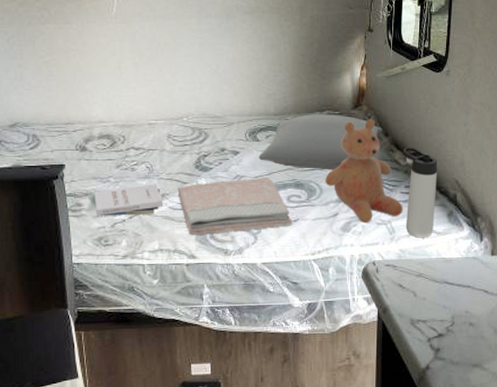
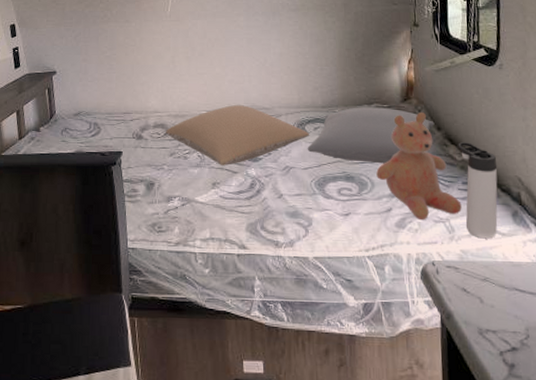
books: present [94,184,164,216] -> none [149,172,215,203]
pillow: none [112,114,262,176] -> present [166,105,310,166]
towel: present [177,177,293,236] -> none [228,168,345,226]

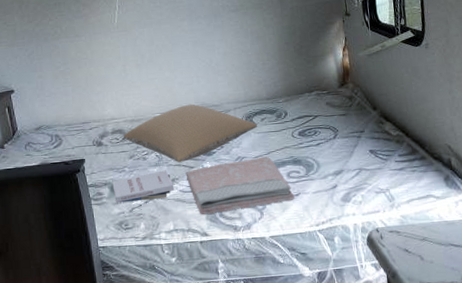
books: none [149,172,215,203] -> present [112,170,175,203]
towel: none [228,168,345,226] -> present [185,156,296,215]
pillow: present [307,107,435,164] -> none [256,94,371,146]
stuffed animal: present [376,111,462,221] -> none [321,94,400,193]
thermos bottle: present [458,142,498,239] -> none [392,118,432,204]

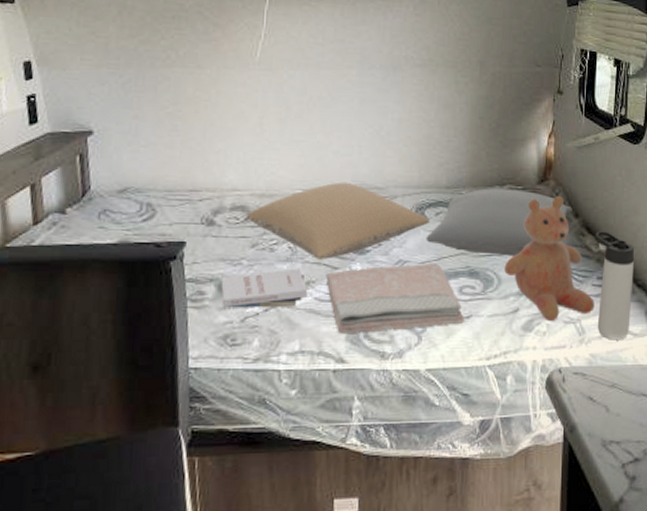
pillow: none [256,94,371,146] -> present [426,188,572,257]
stuffed animal: none [321,94,400,193] -> present [504,195,595,322]
thermos bottle: none [392,118,432,204] -> present [595,231,635,340]

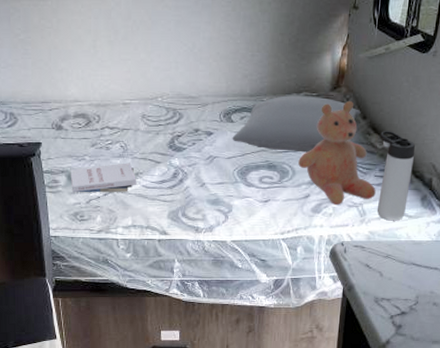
pillow: present [247,183,430,259] -> none [87,94,236,156]
towel: present [326,263,465,335] -> none [151,158,264,214]

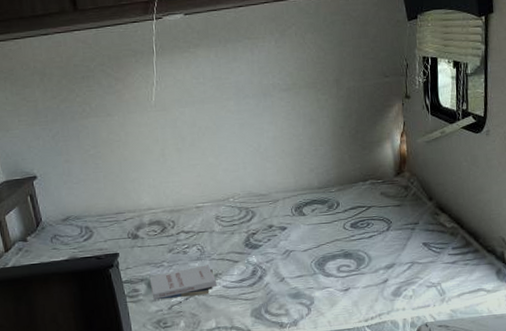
pillow: present [232,95,361,153] -> none [306,183,427,239]
stuffed animal: present [298,100,376,206] -> none [373,184,452,287]
thermos bottle: present [377,131,416,221] -> none [448,209,484,297]

